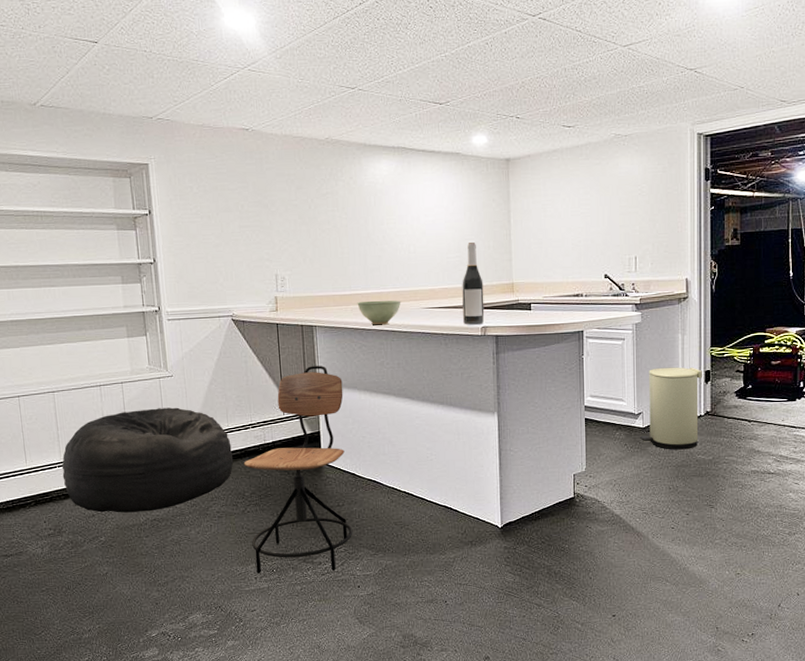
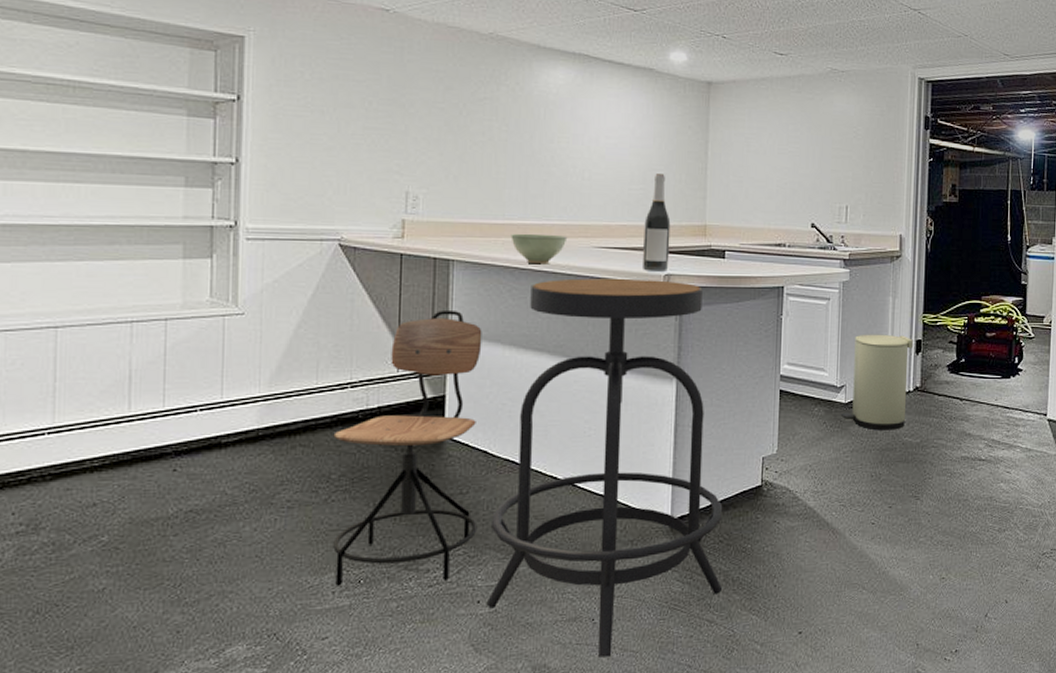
bean bag chair: present [61,407,234,513] -> none [53,356,320,501]
bar stool: none [363,331,547,630] -> present [486,278,723,658]

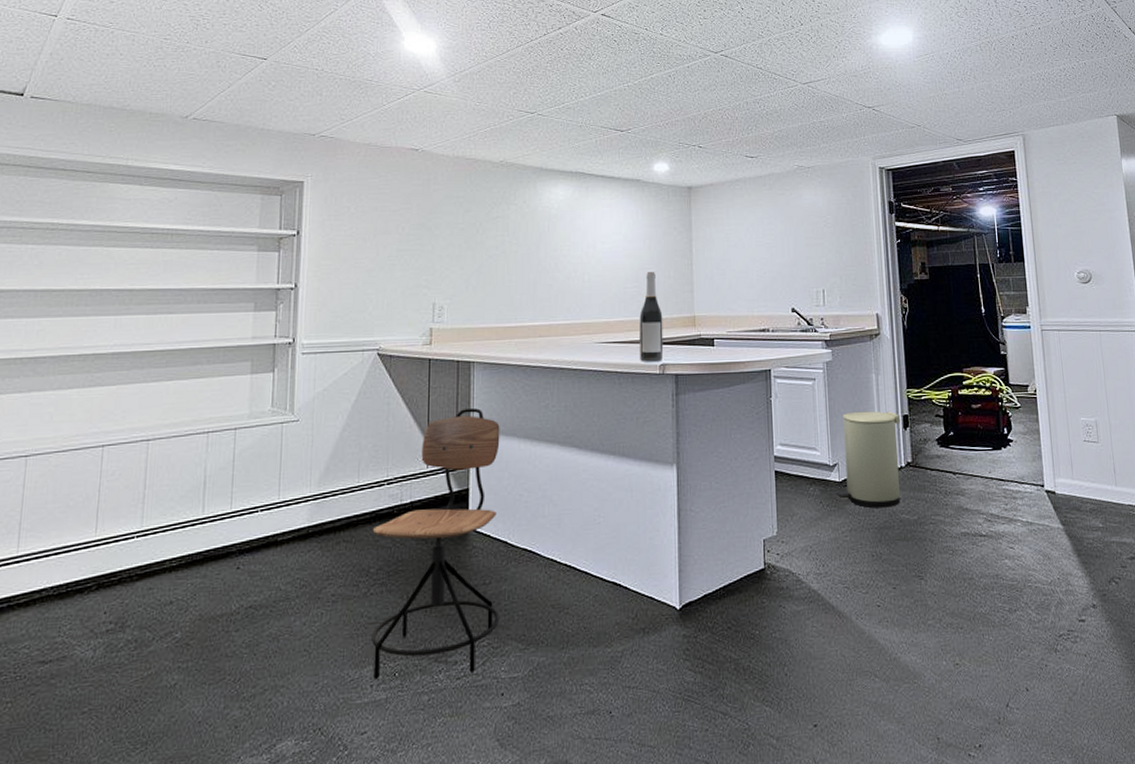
bar stool: present [486,278,723,658] -> none [509,370,735,753]
bowl: present [511,233,568,265] -> none [522,333,572,362]

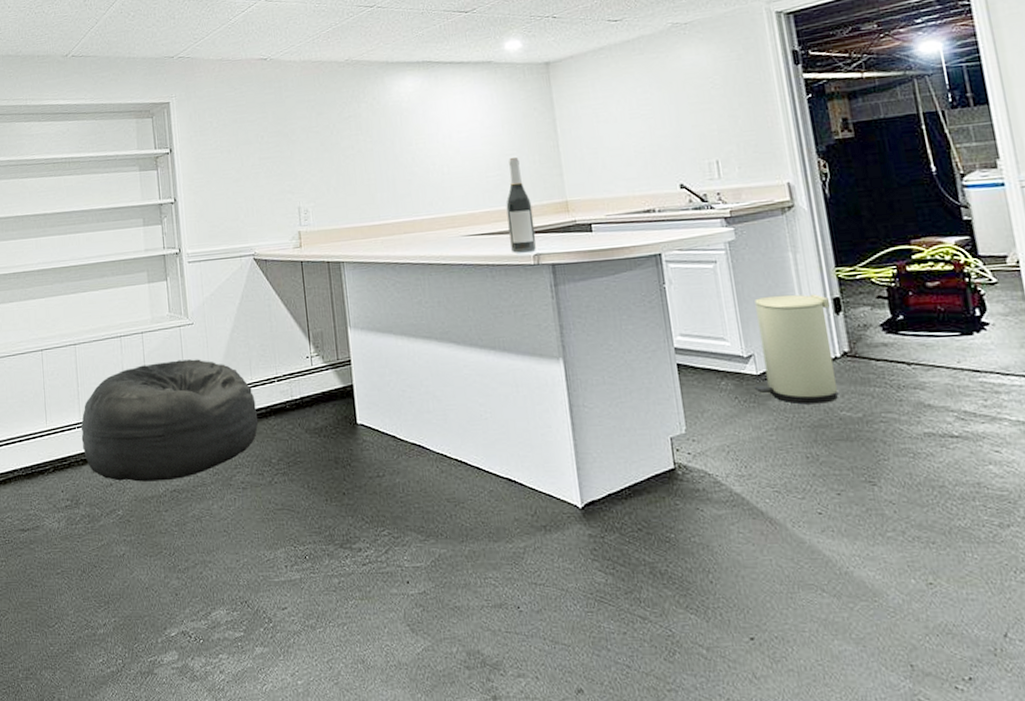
bean bag chair: none [140,459,361,599] -> present [80,359,259,482]
chair: present [371,407,500,679] -> none [269,306,397,561]

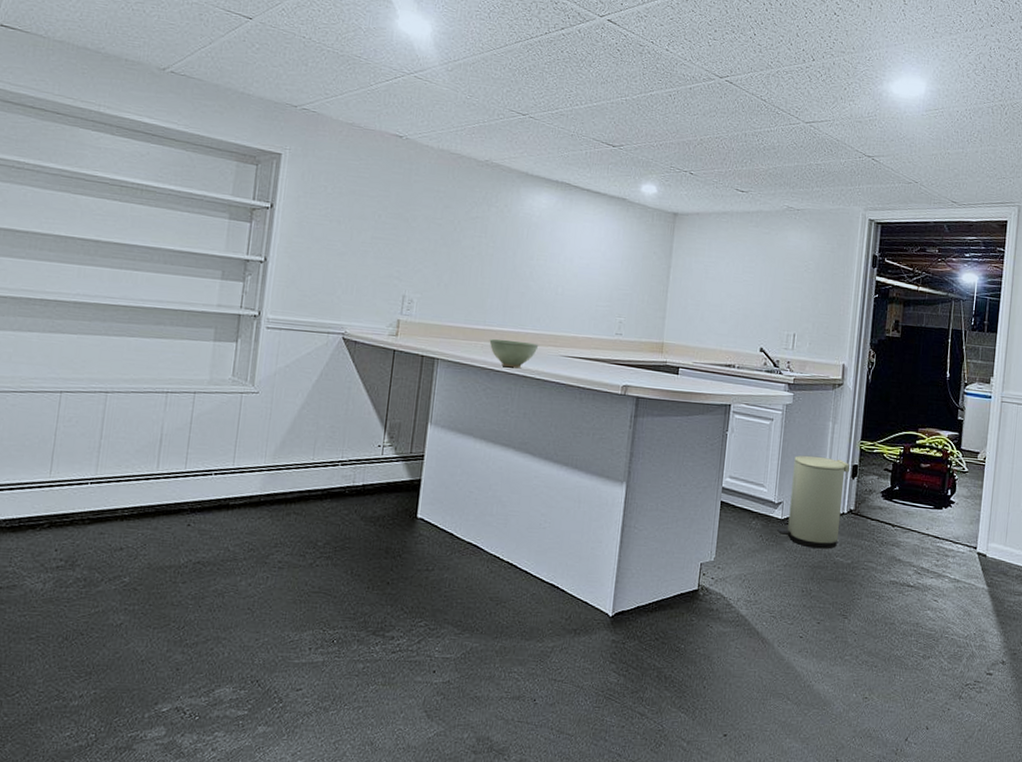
bean bag chair: present [80,359,259,482] -> none [93,427,313,552]
bowl: none [387,228,438,259] -> present [489,339,539,369]
wine bottle: present [506,158,537,253] -> none [602,293,632,383]

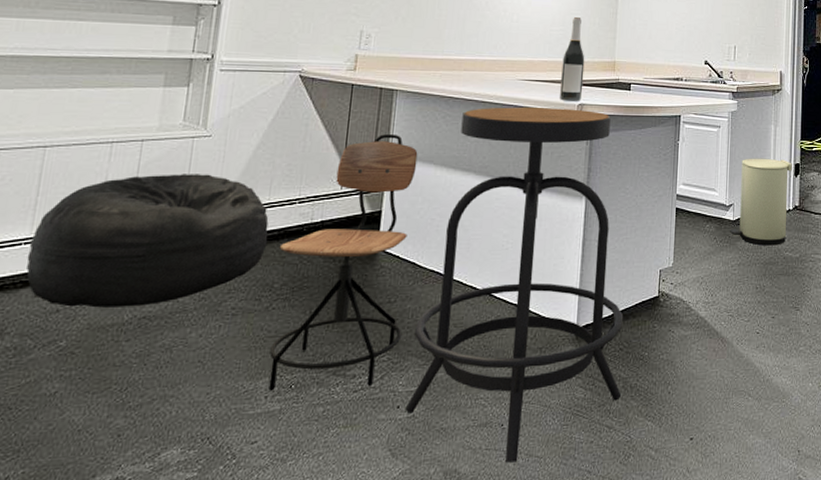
bean bag chair: none [93,427,313,552] -> present [26,174,269,308]
chair: none [312,402,458,648] -> present [268,133,418,391]
bar stool: none [440,383,661,737] -> present [405,107,624,463]
bowl: present [489,339,539,369] -> none [447,67,496,95]
wine bottle: none [602,293,632,383] -> present [559,17,585,101]

